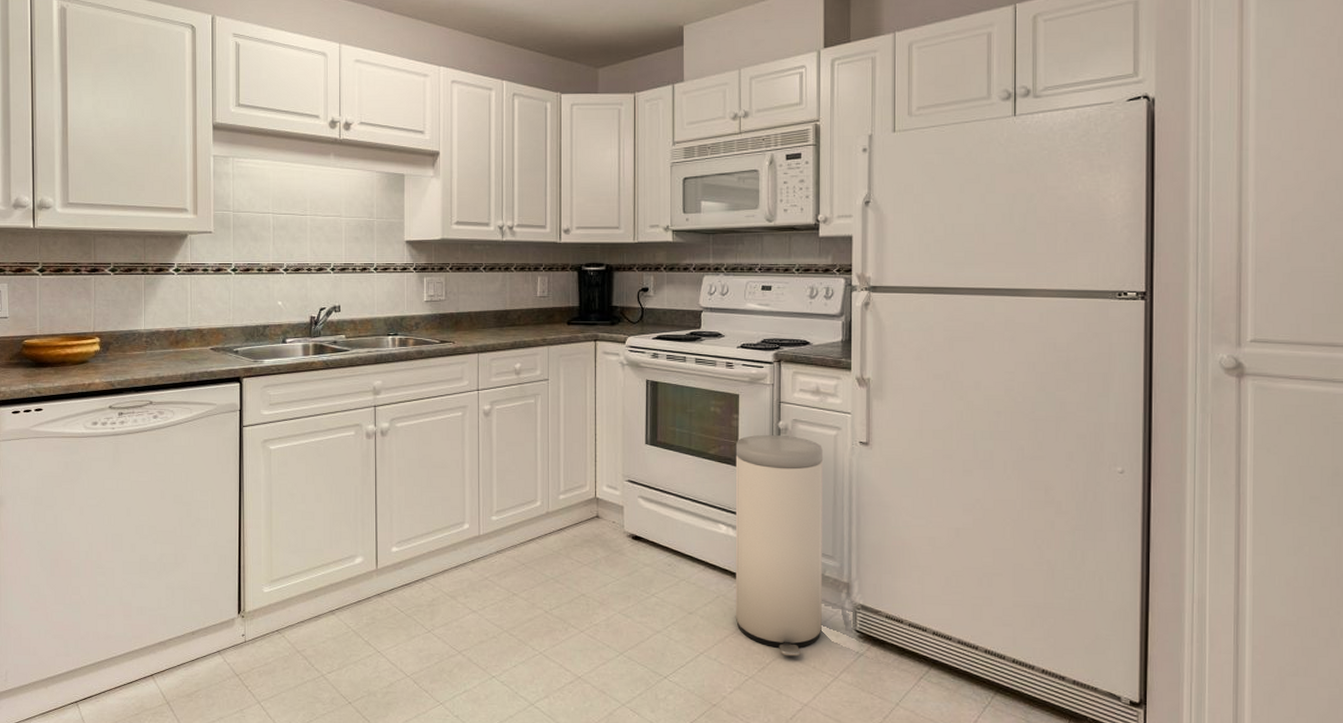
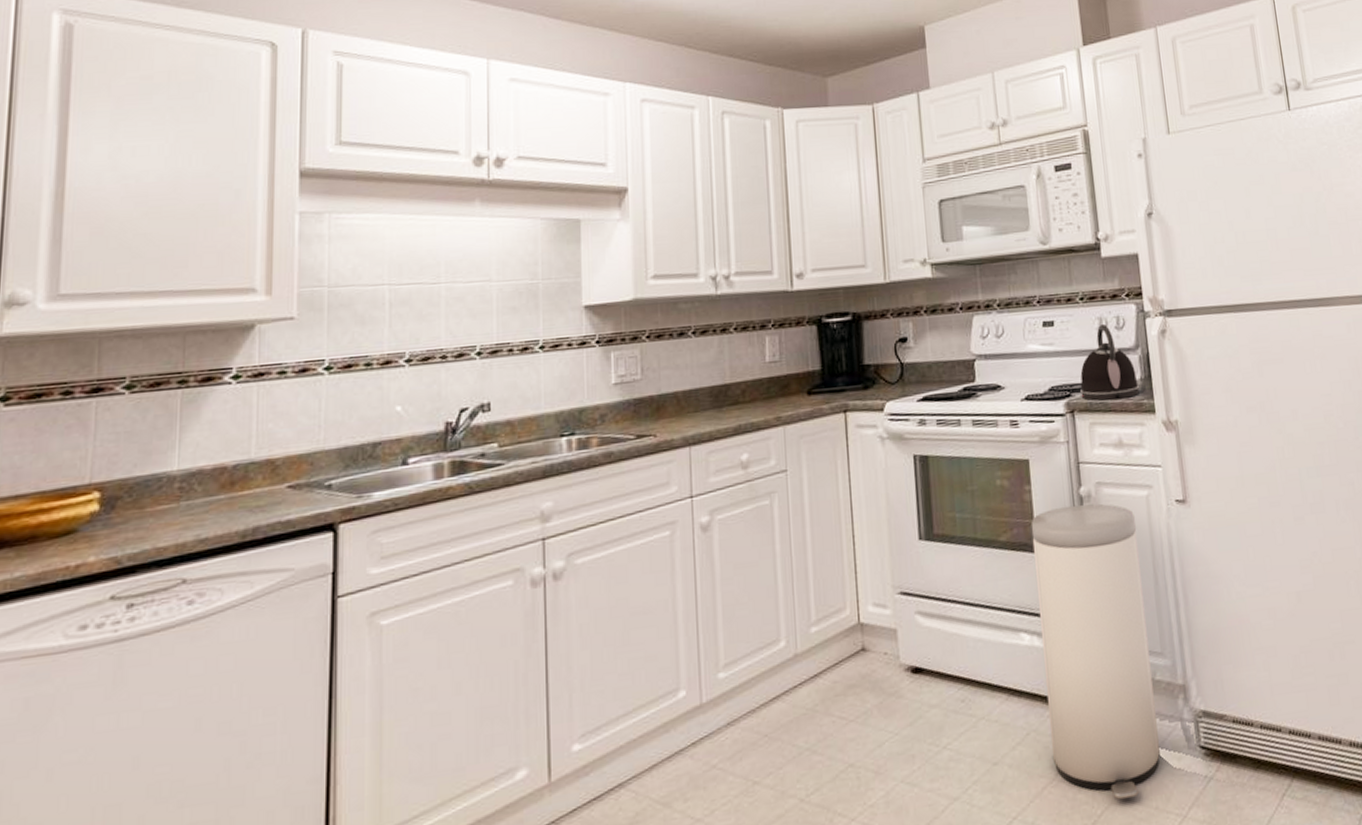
kettle: none [788,292,840,356] -> present [1080,323,1140,402]

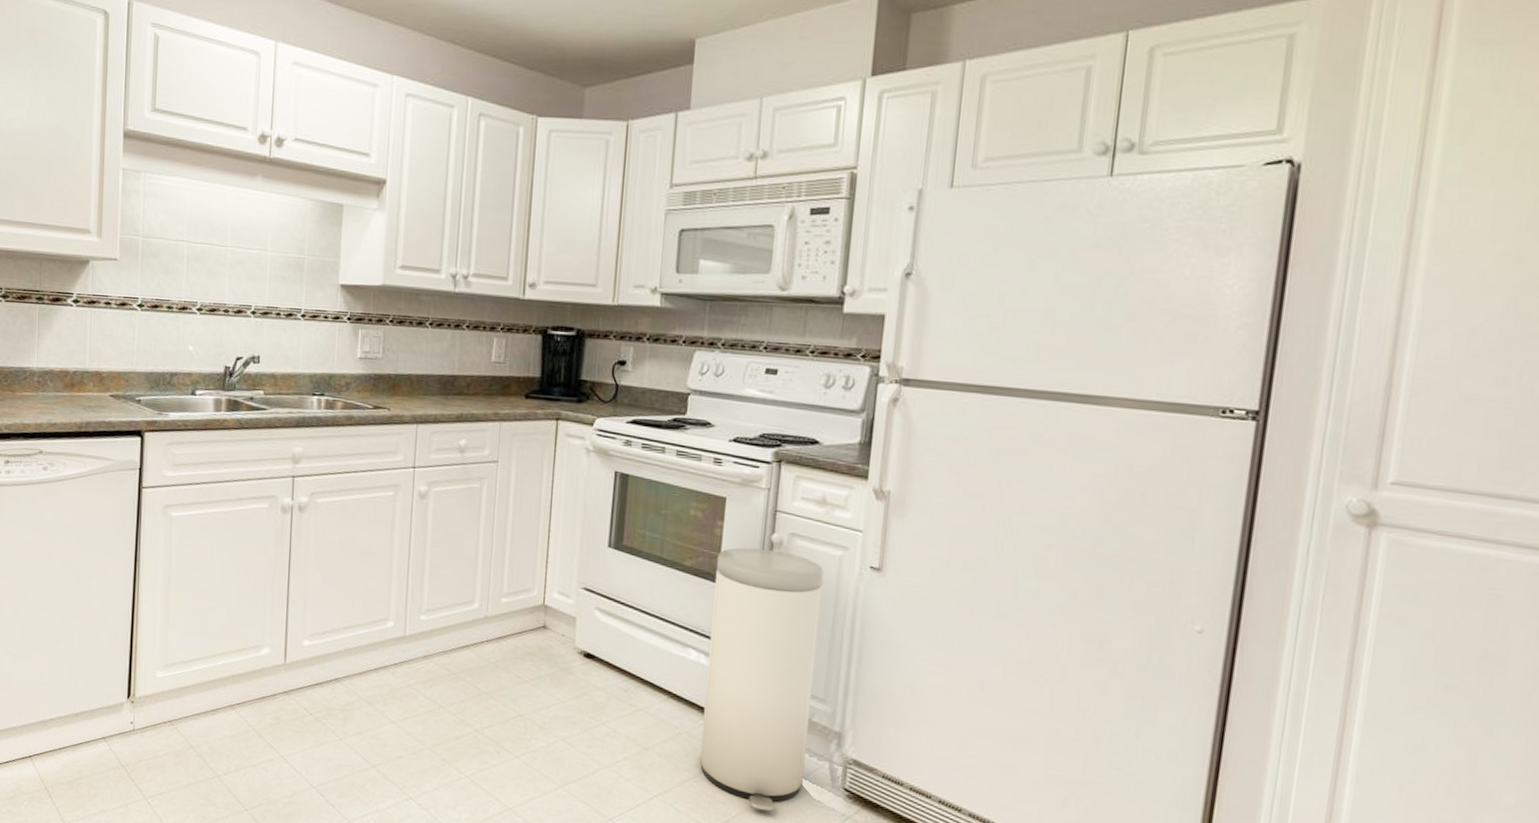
kettle: present [1080,323,1140,402] -> none [792,380,857,460]

